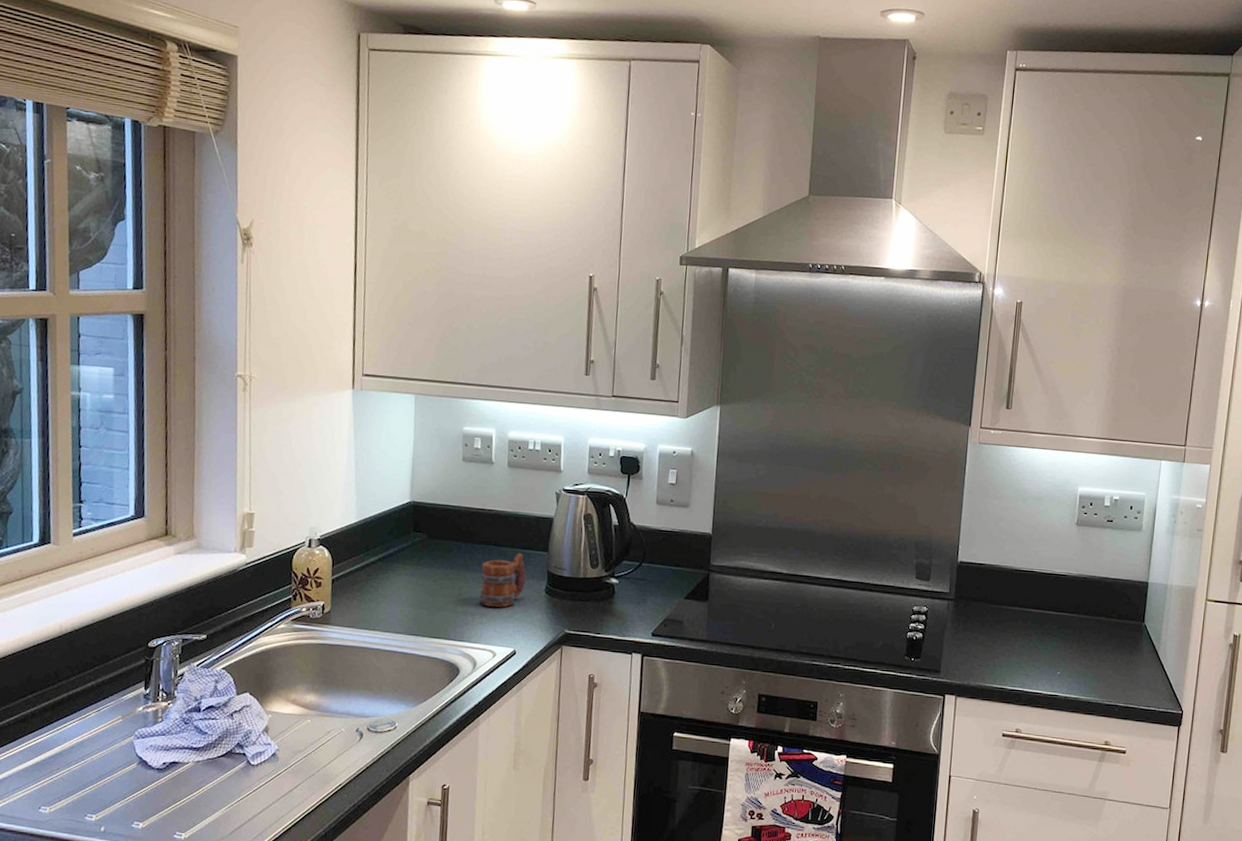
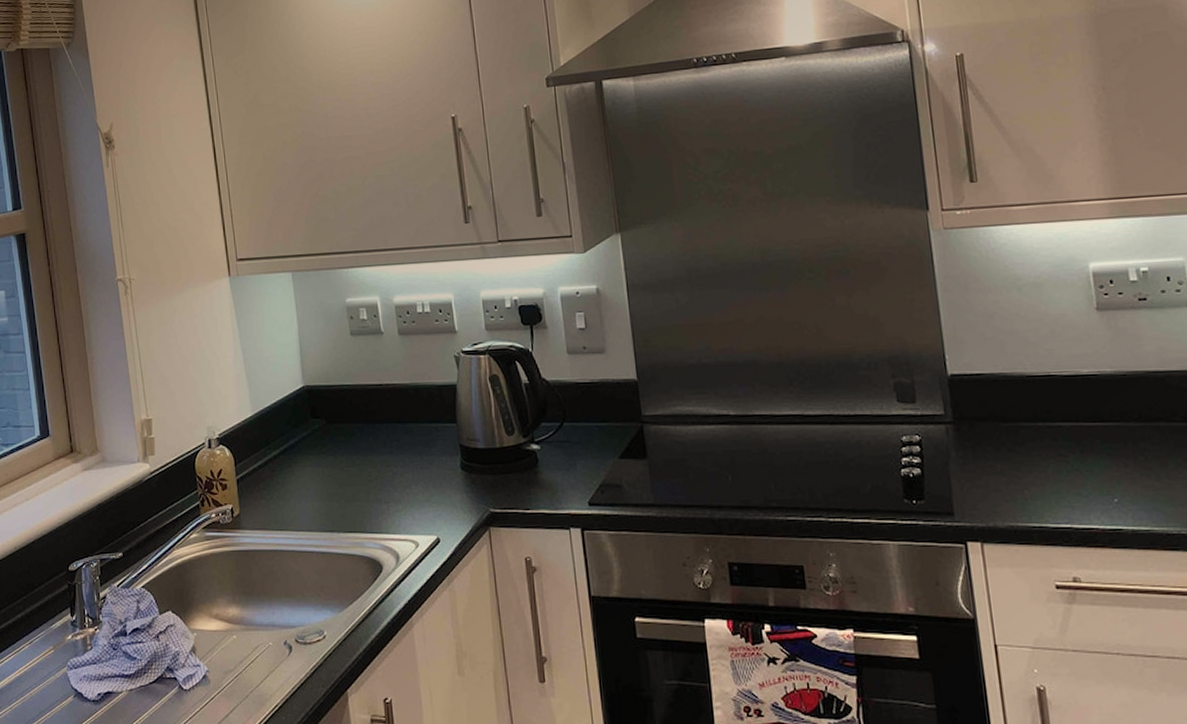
mug: present [479,552,527,607] -> none [388,427,438,491]

